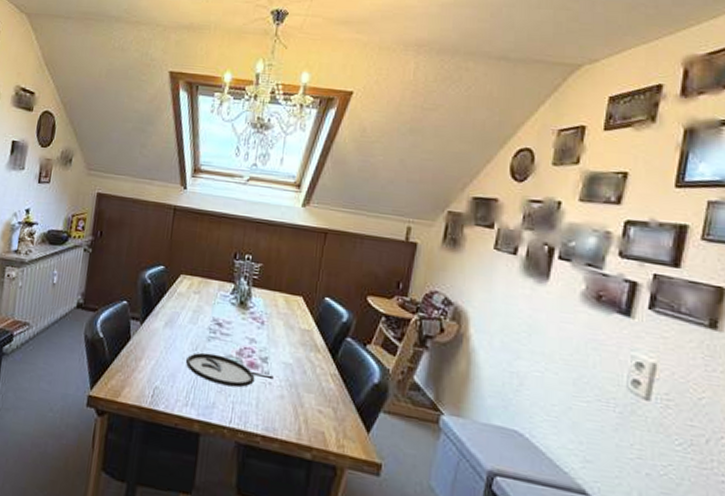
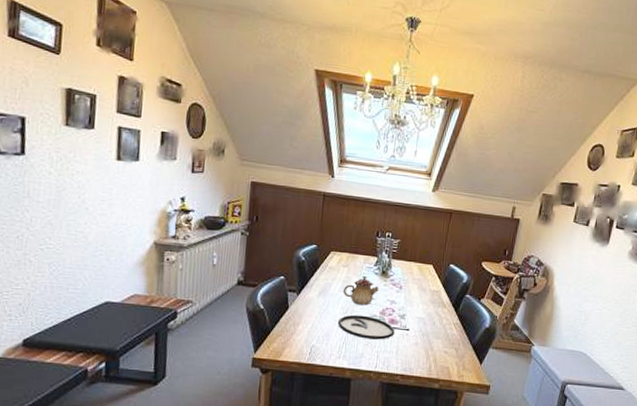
teapot: none [192,305,236,343] -> present [342,275,379,305]

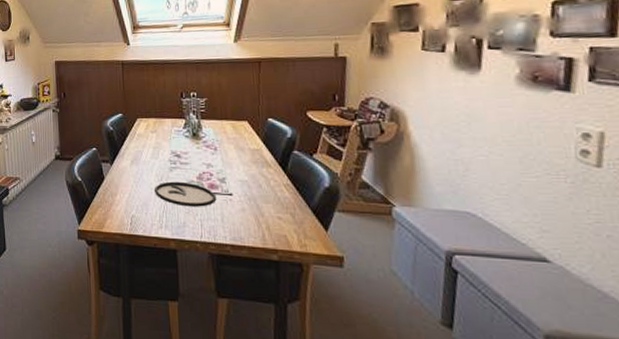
teapot: present [342,275,379,305] -> none [154,139,192,171]

